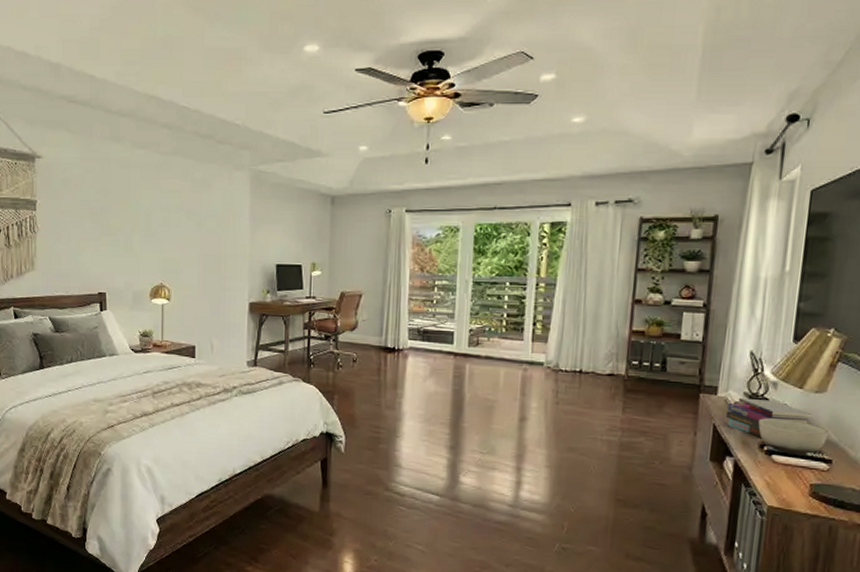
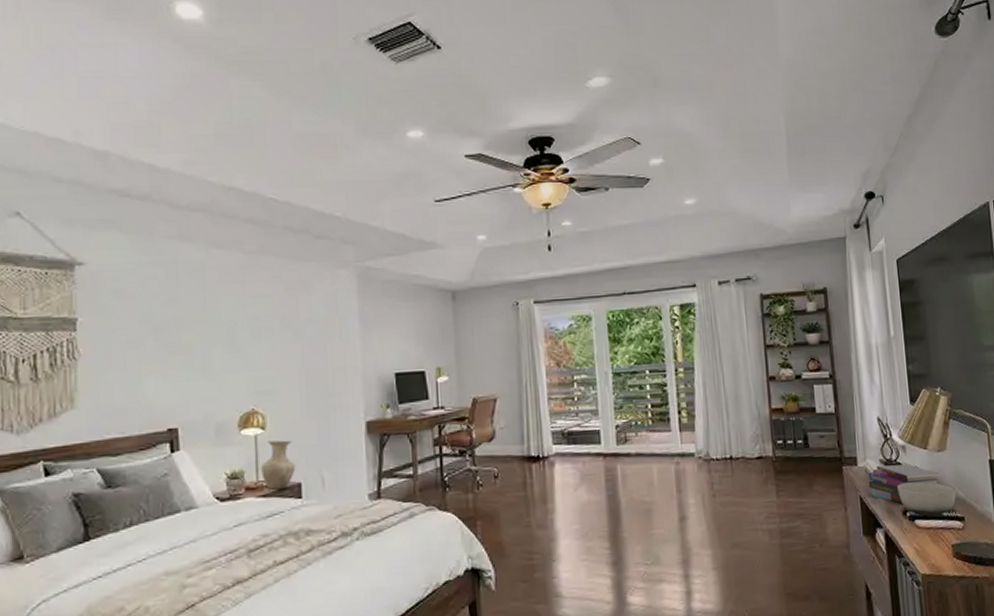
vase: none [165,310,192,350] -> present [261,440,296,491]

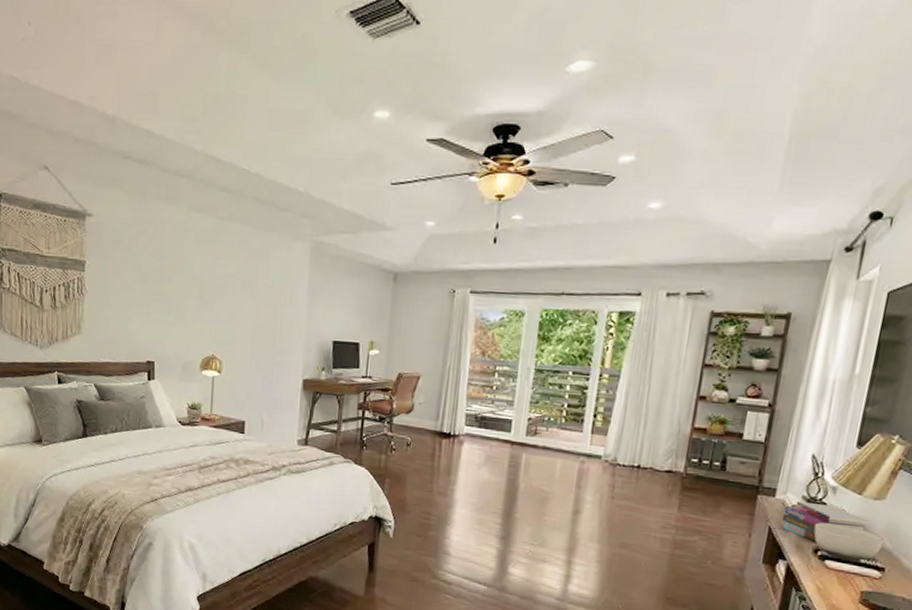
vase: present [261,440,296,491] -> none [215,383,242,425]

